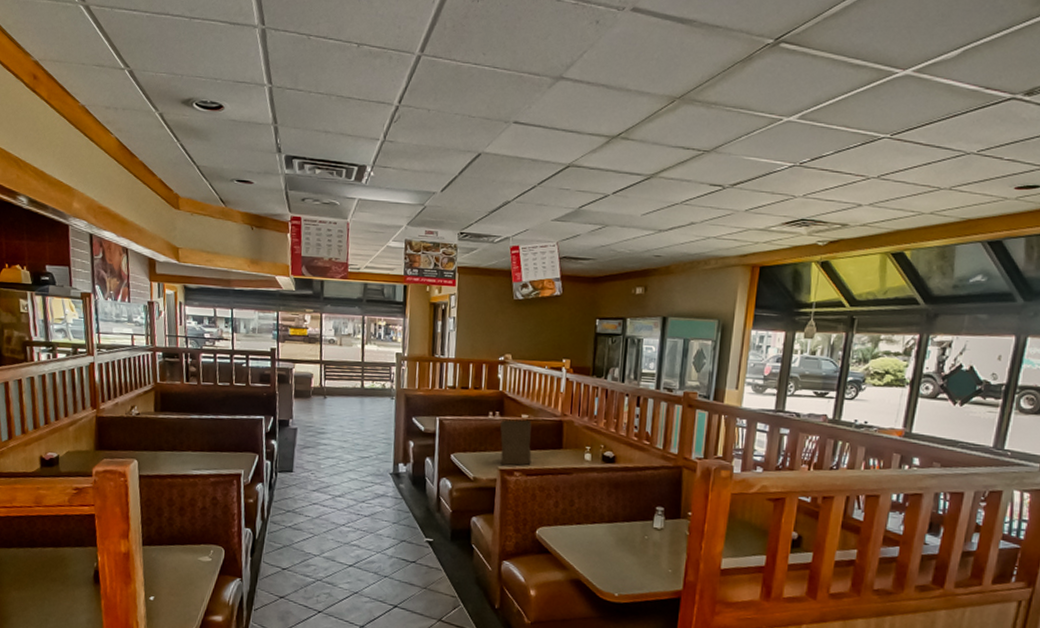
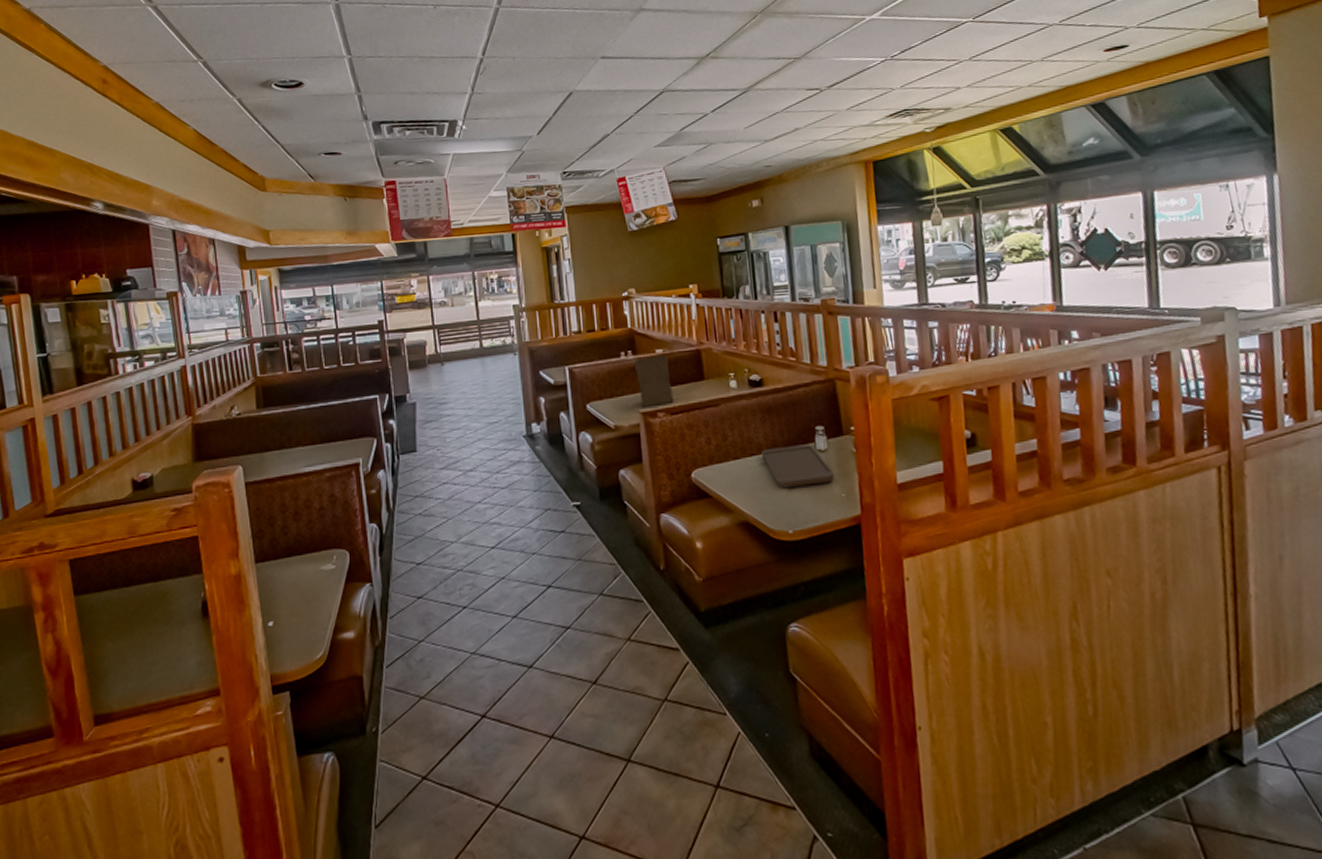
tray: none [602,519,666,559] -> present [761,444,835,489]

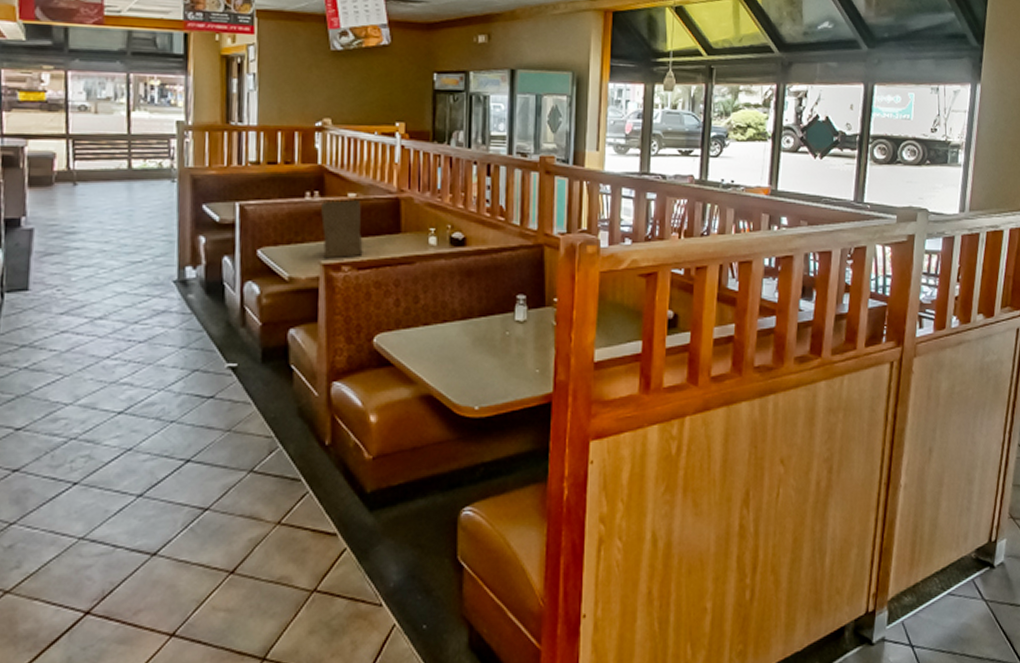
tray: present [761,444,835,489] -> none [455,314,531,361]

